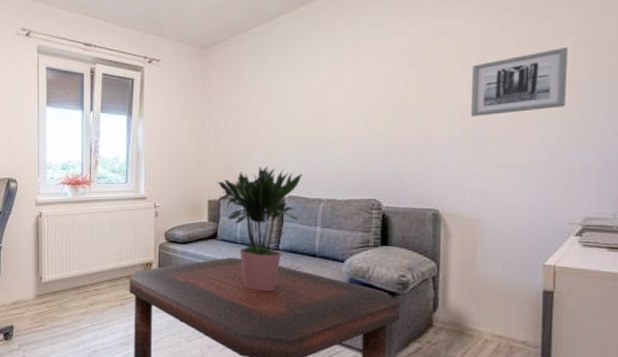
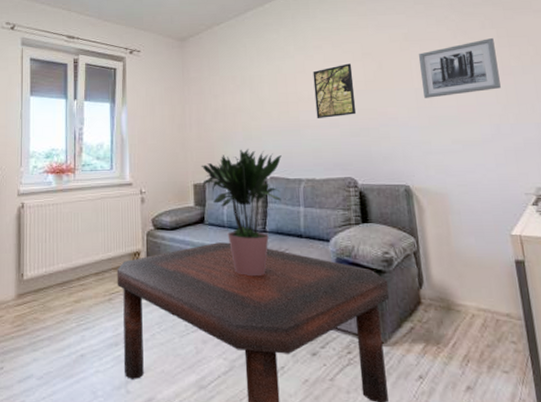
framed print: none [345,76,392,136] -> present [313,63,357,118]

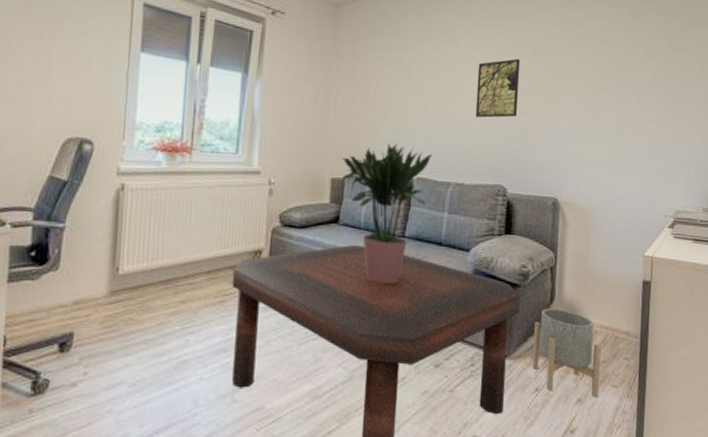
planter: none [406,293,490,384] -> present [532,308,602,397]
wall art: present [419,38,501,98] -> none [588,49,666,108]

